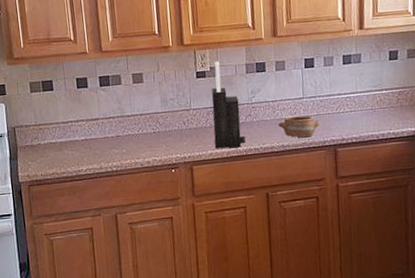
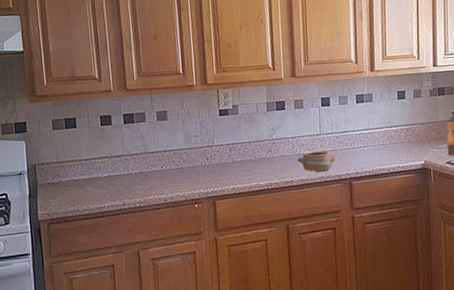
knife block: present [212,61,245,149] -> none [234,99,266,184]

